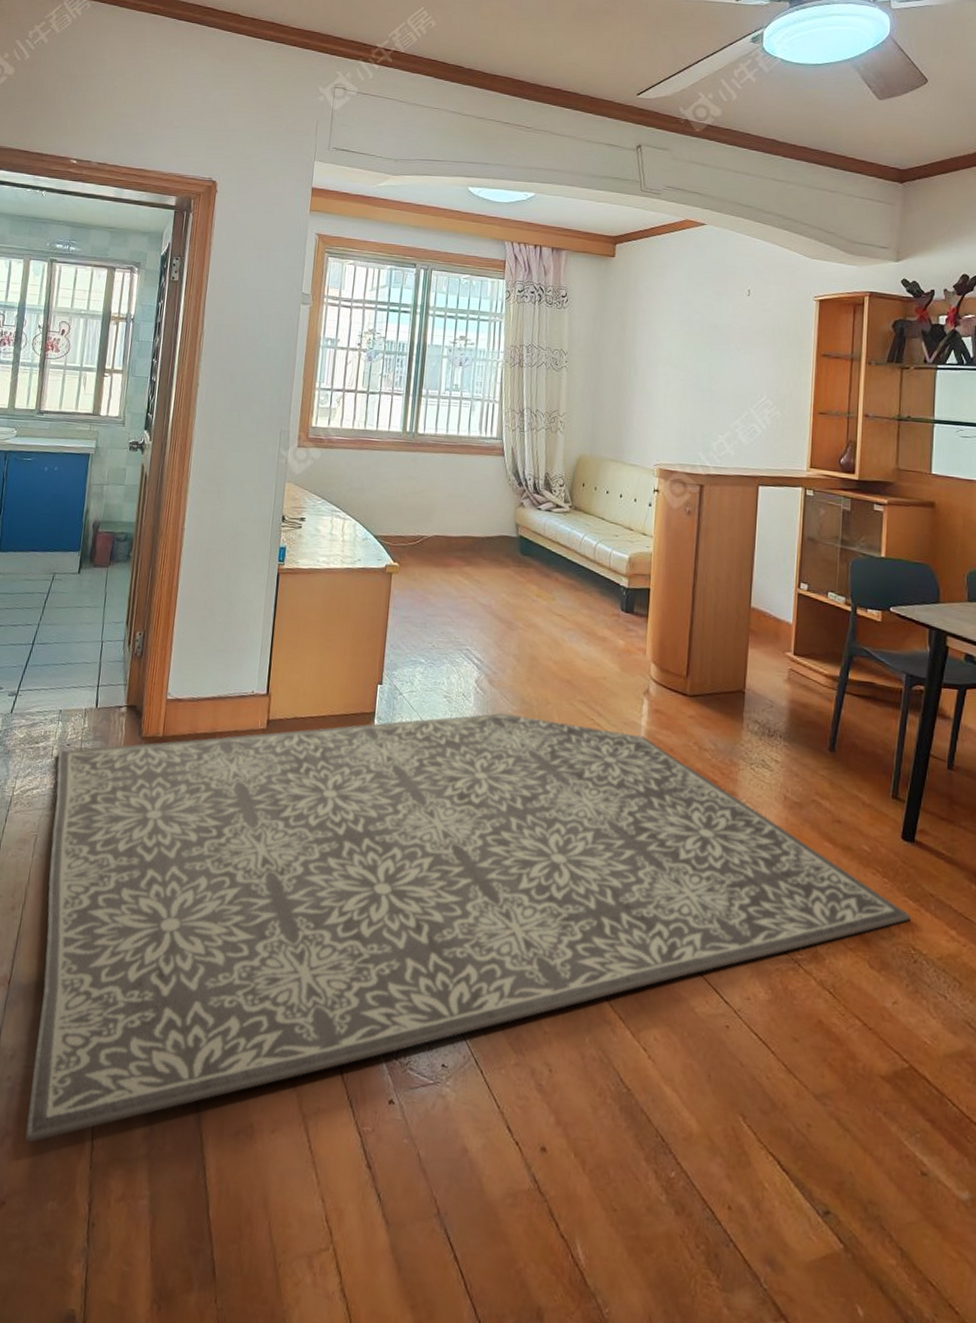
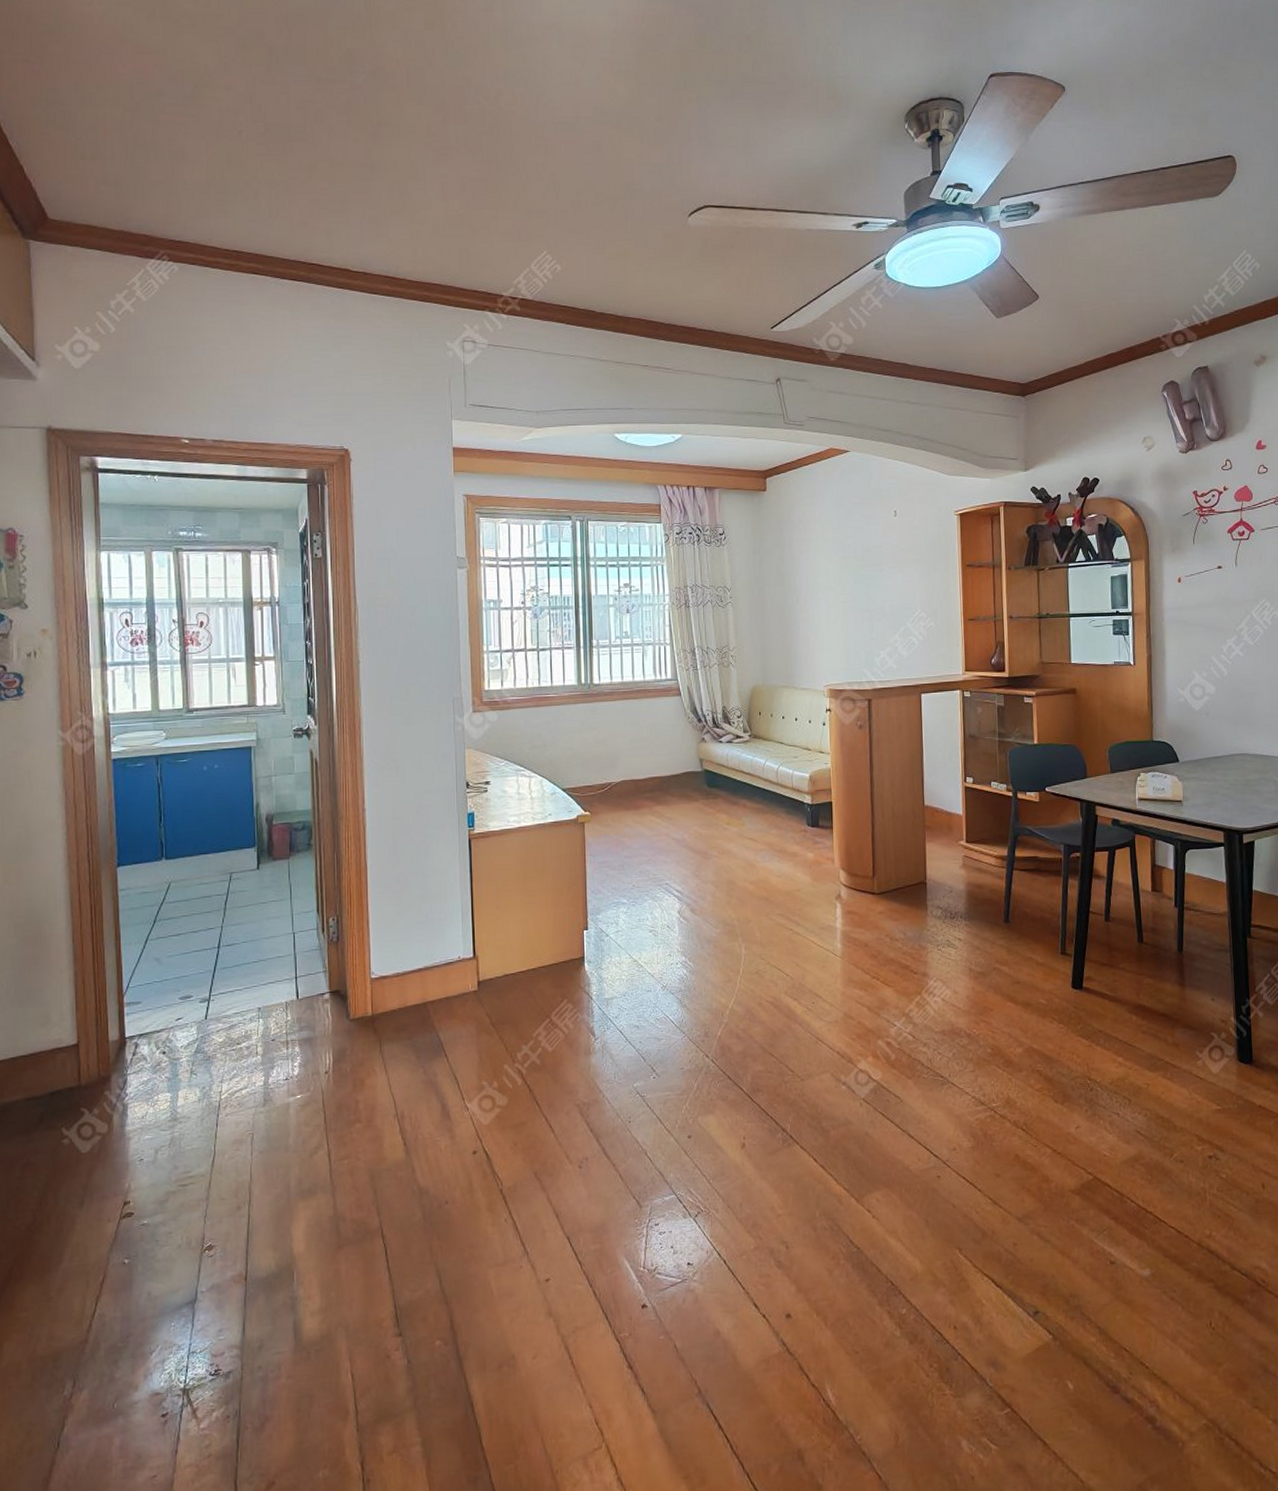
rug: present [25,713,911,1143] -> none [263,936,1085,1423]

